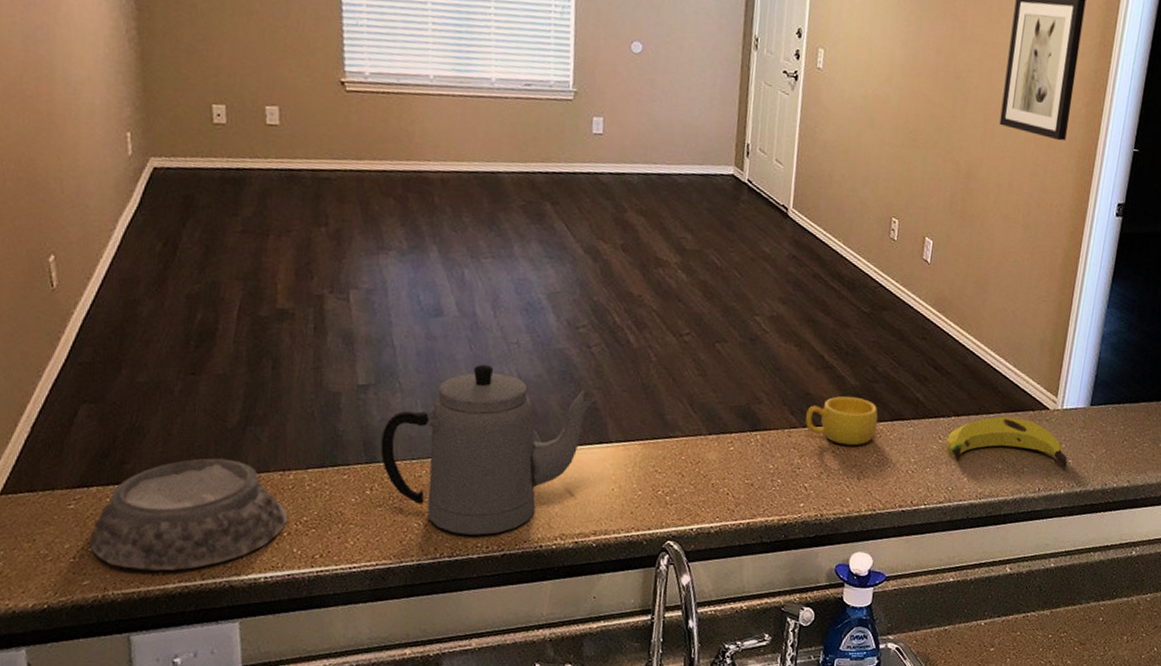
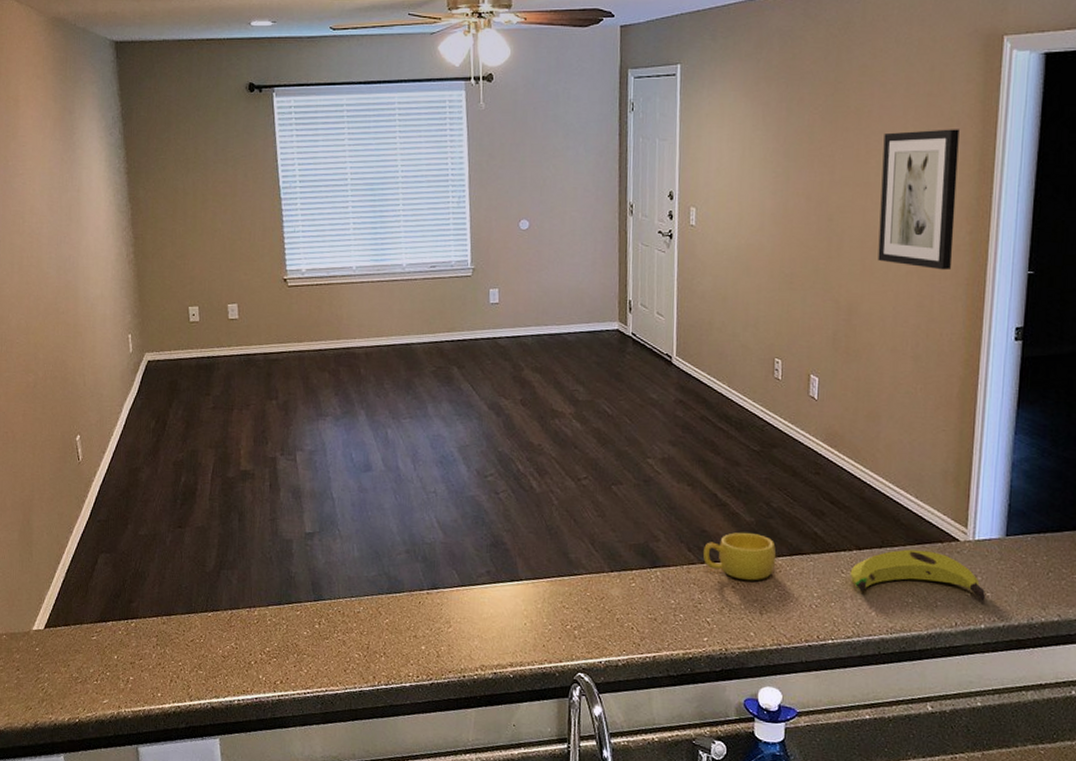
mortar: present [90,458,289,571] -> none [108,597,255,693]
teapot: present [380,364,594,535] -> none [325,511,504,666]

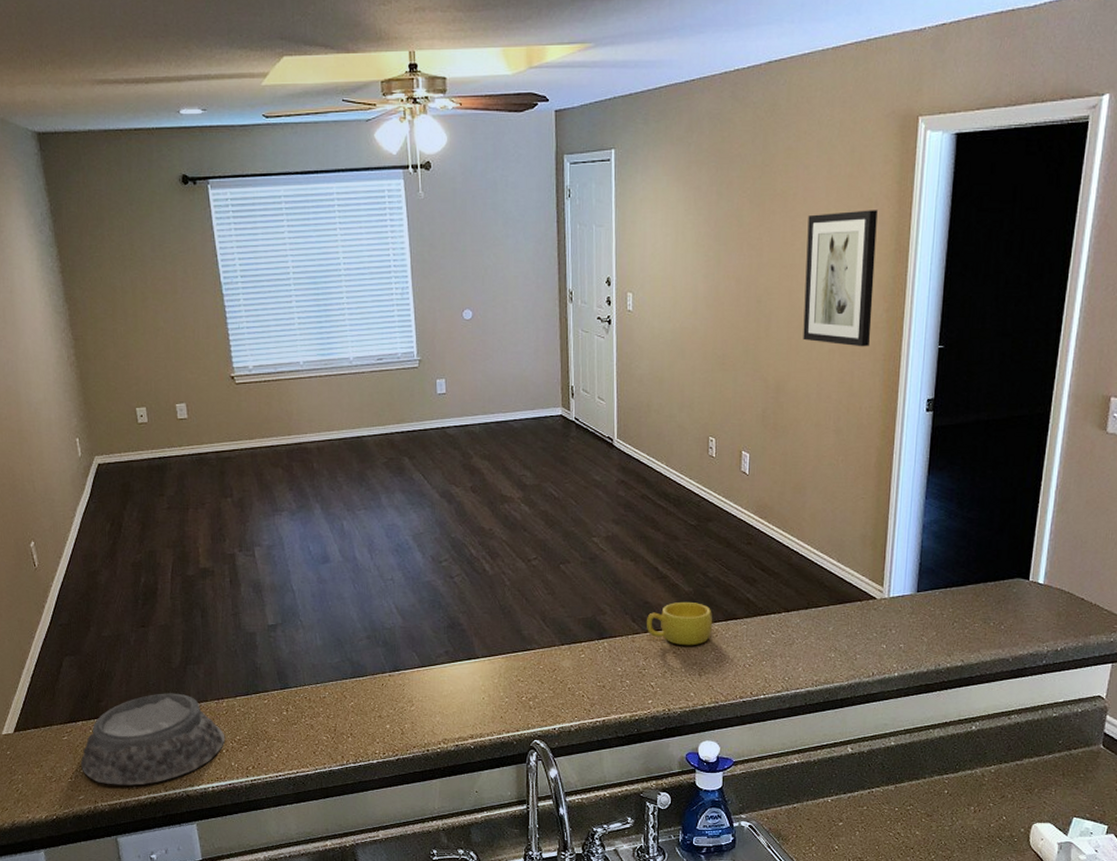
mortar: none [108,597,255,693] -> present [81,693,226,786]
banana: present [850,549,987,600] -> none [779,609,900,651]

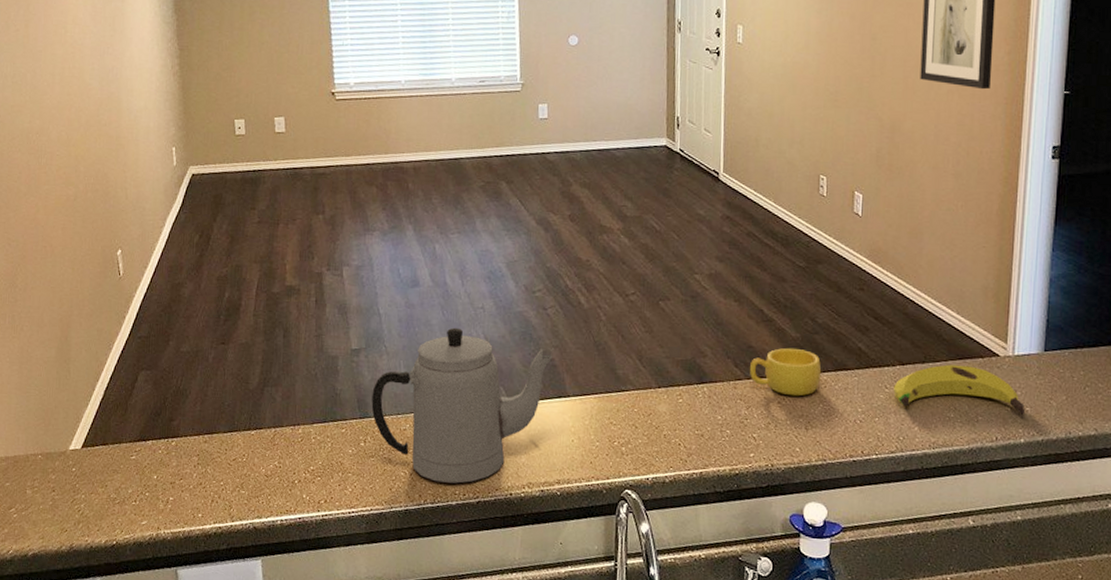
mortar: present [81,693,226,786] -> none [147,415,299,513]
teapot: none [291,599,460,744] -> present [371,327,552,484]
banana: none [779,609,900,651] -> present [893,364,1026,415]

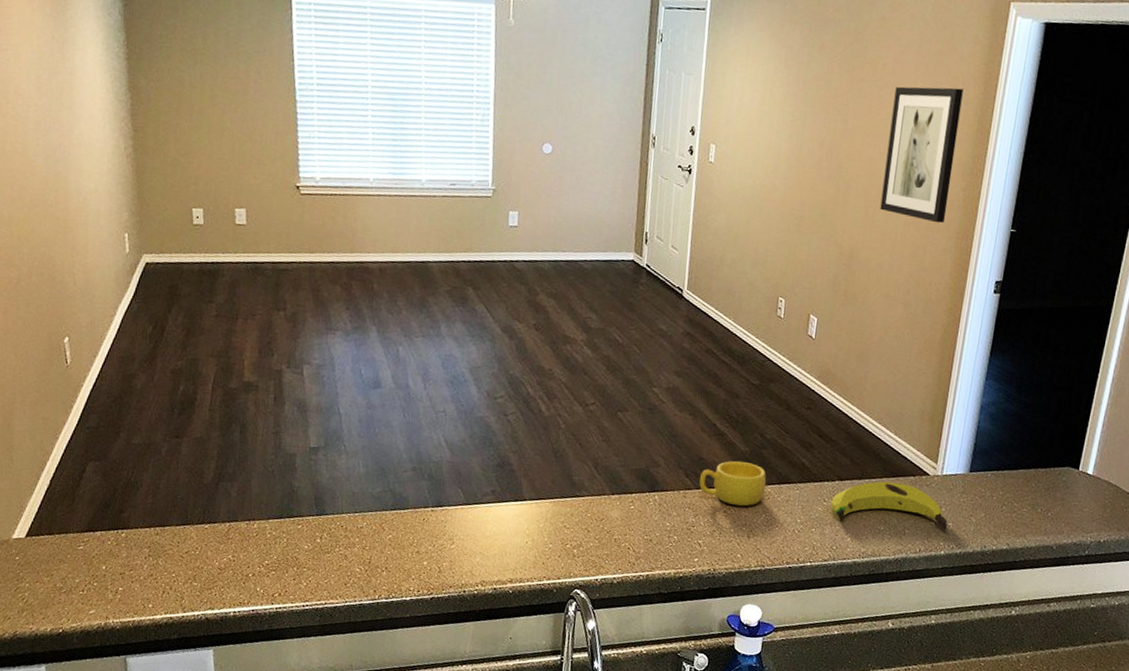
teapot: present [371,327,552,484] -> none [328,429,510,580]

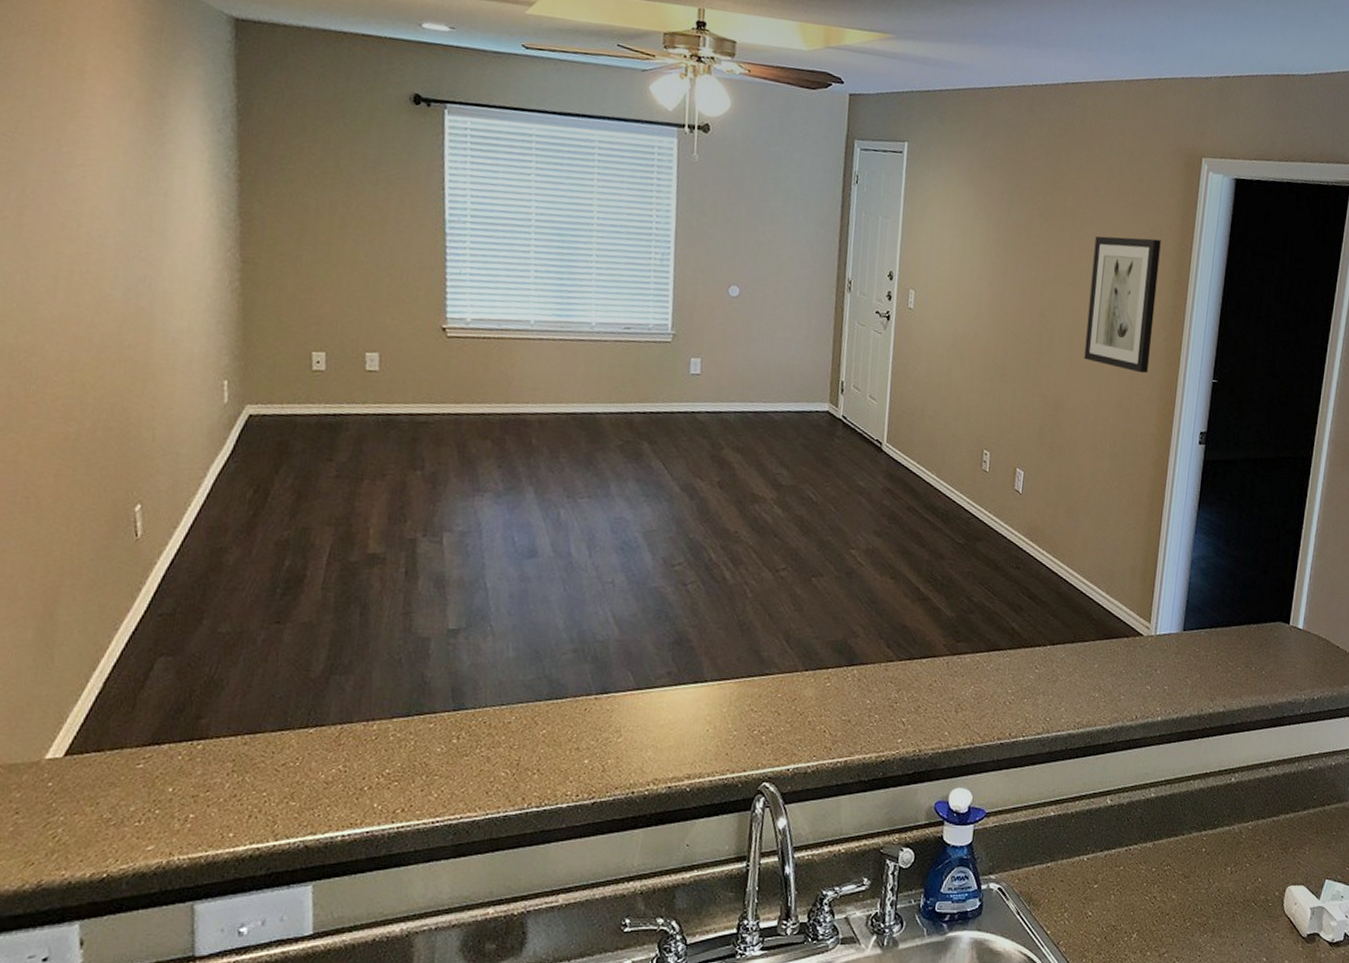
cup: present [699,461,767,507] -> none [902,627,975,678]
banana: present [831,481,948,529] -> none [1043,644,1164,693]

